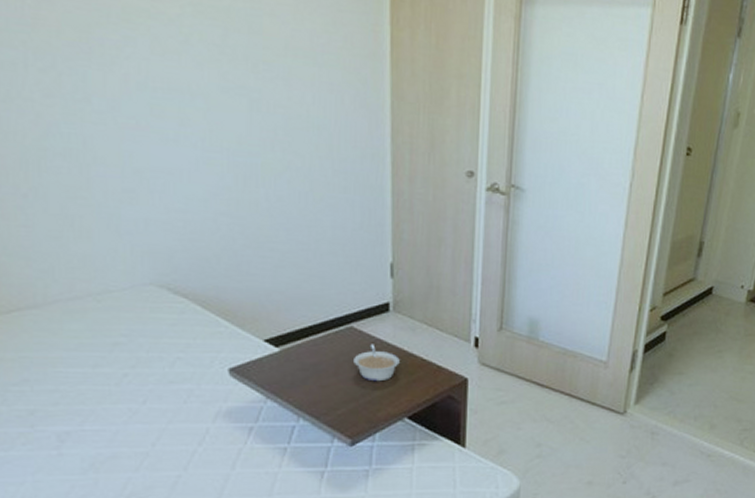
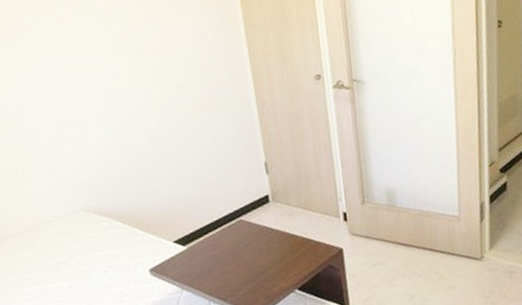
legume: present [354,344,400,382] -> none [246,231,284,263]

